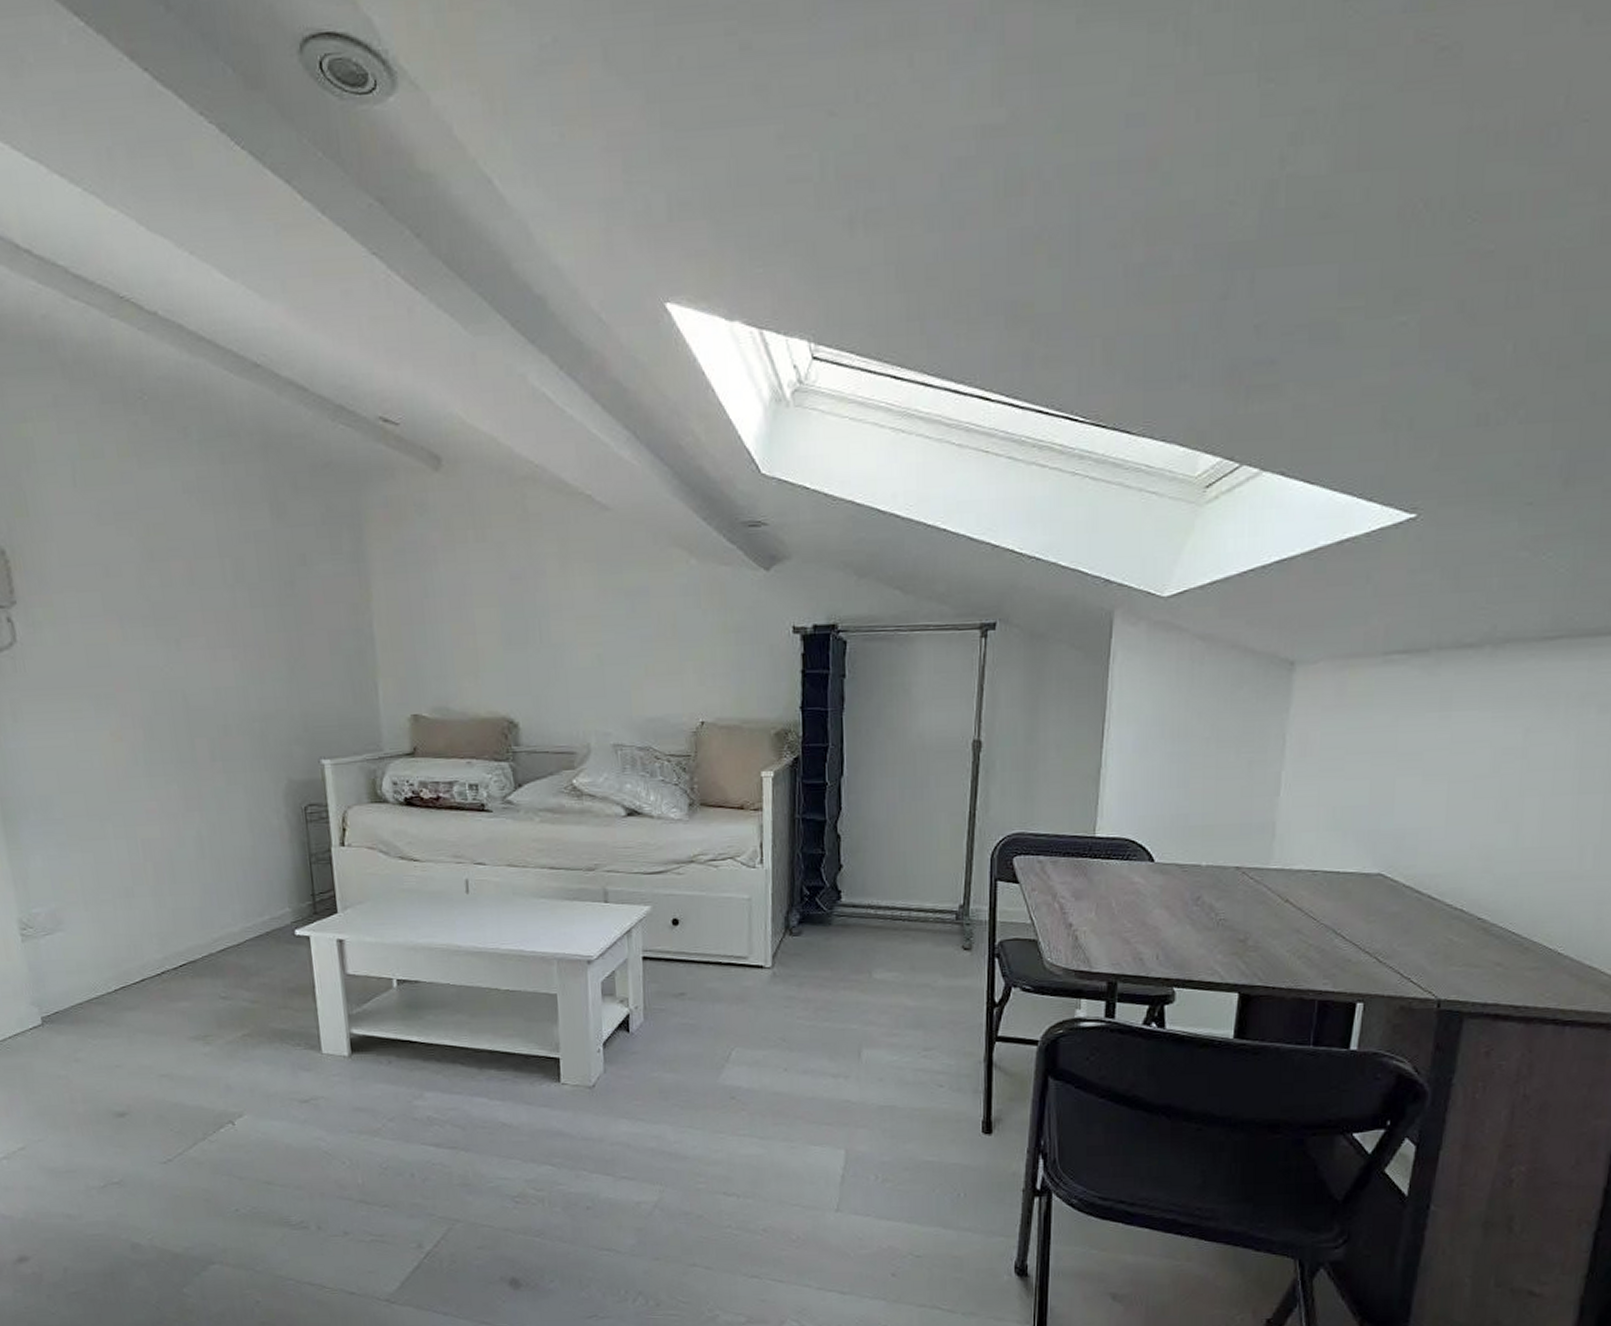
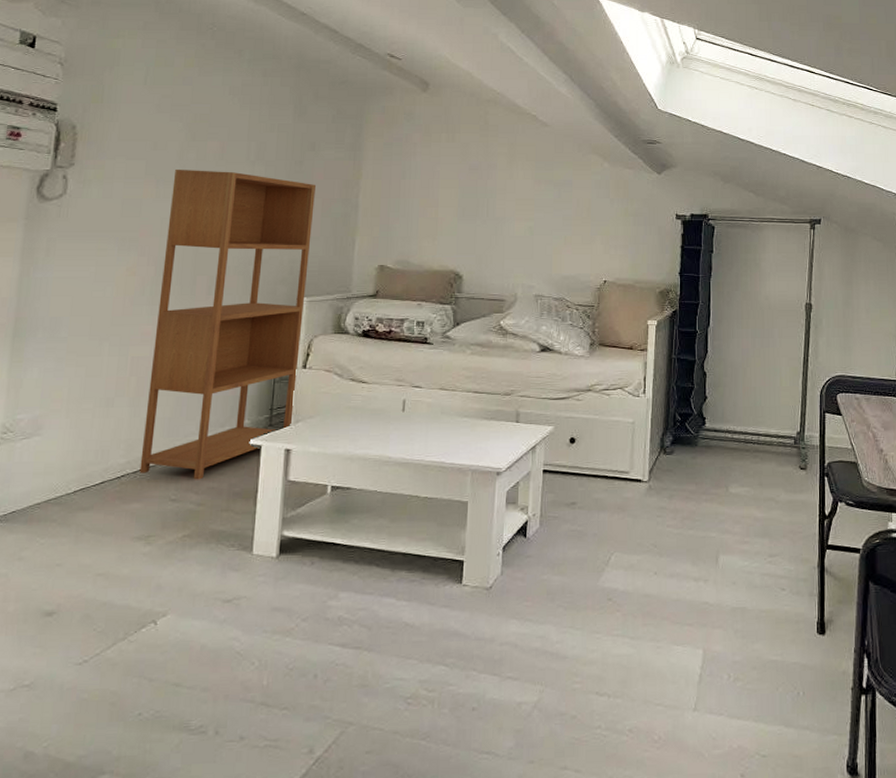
bookcase: none [139,600,340,976] -> present [139,170,316,480]

